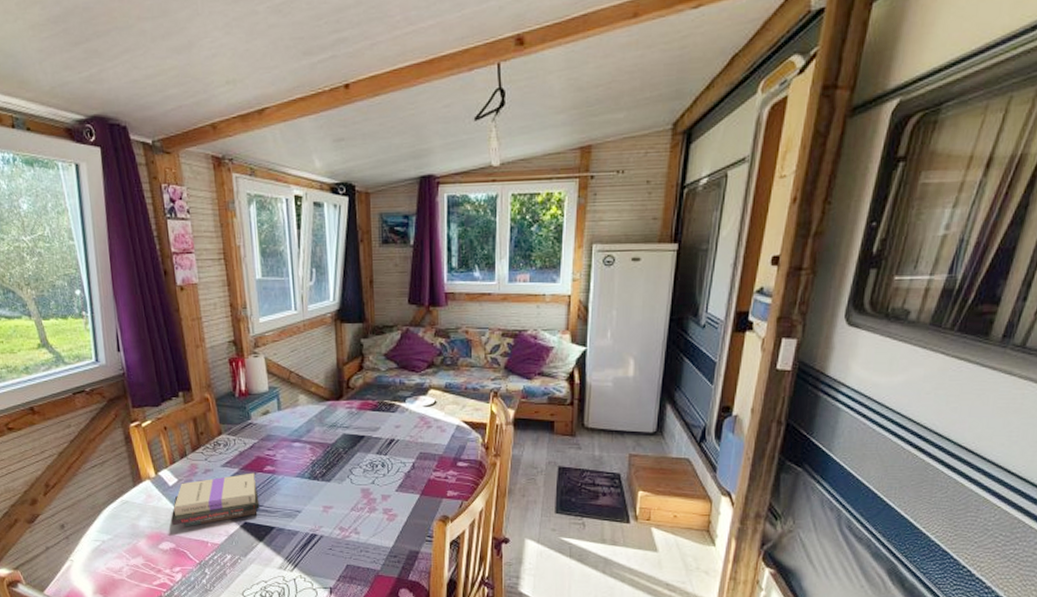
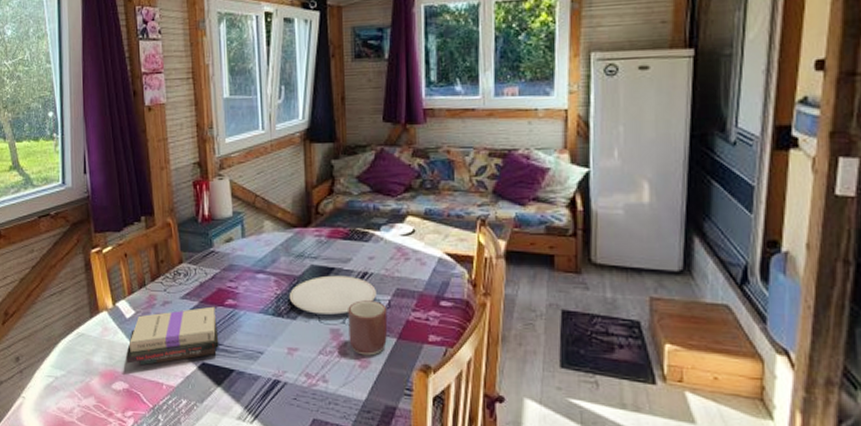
plate: none [323,442,402,476] -> present [289,275,376,315]
mug: none [377,463,412,510] -> present [348,300,388,356]

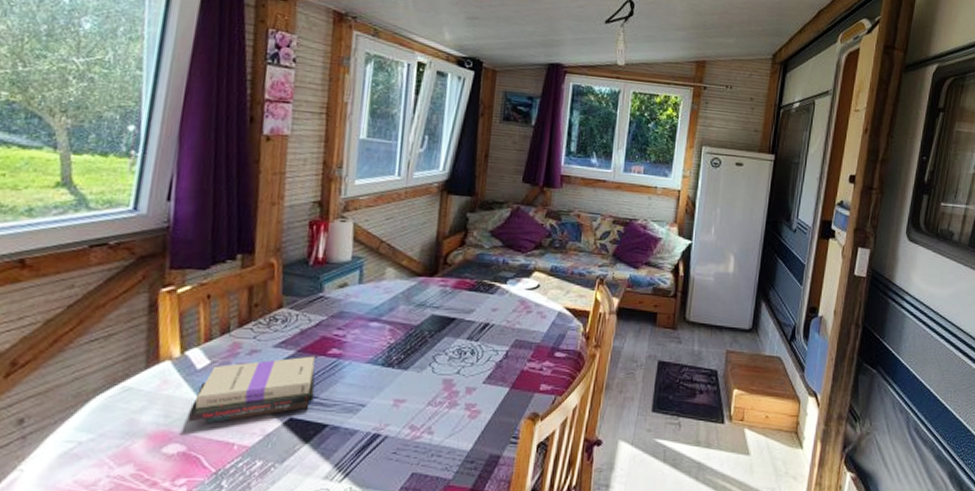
plate: present [289,275,376,315] -> none [403,325,495,365]
mug: present [348,300,388,356] -> none [461,351,504,406]

